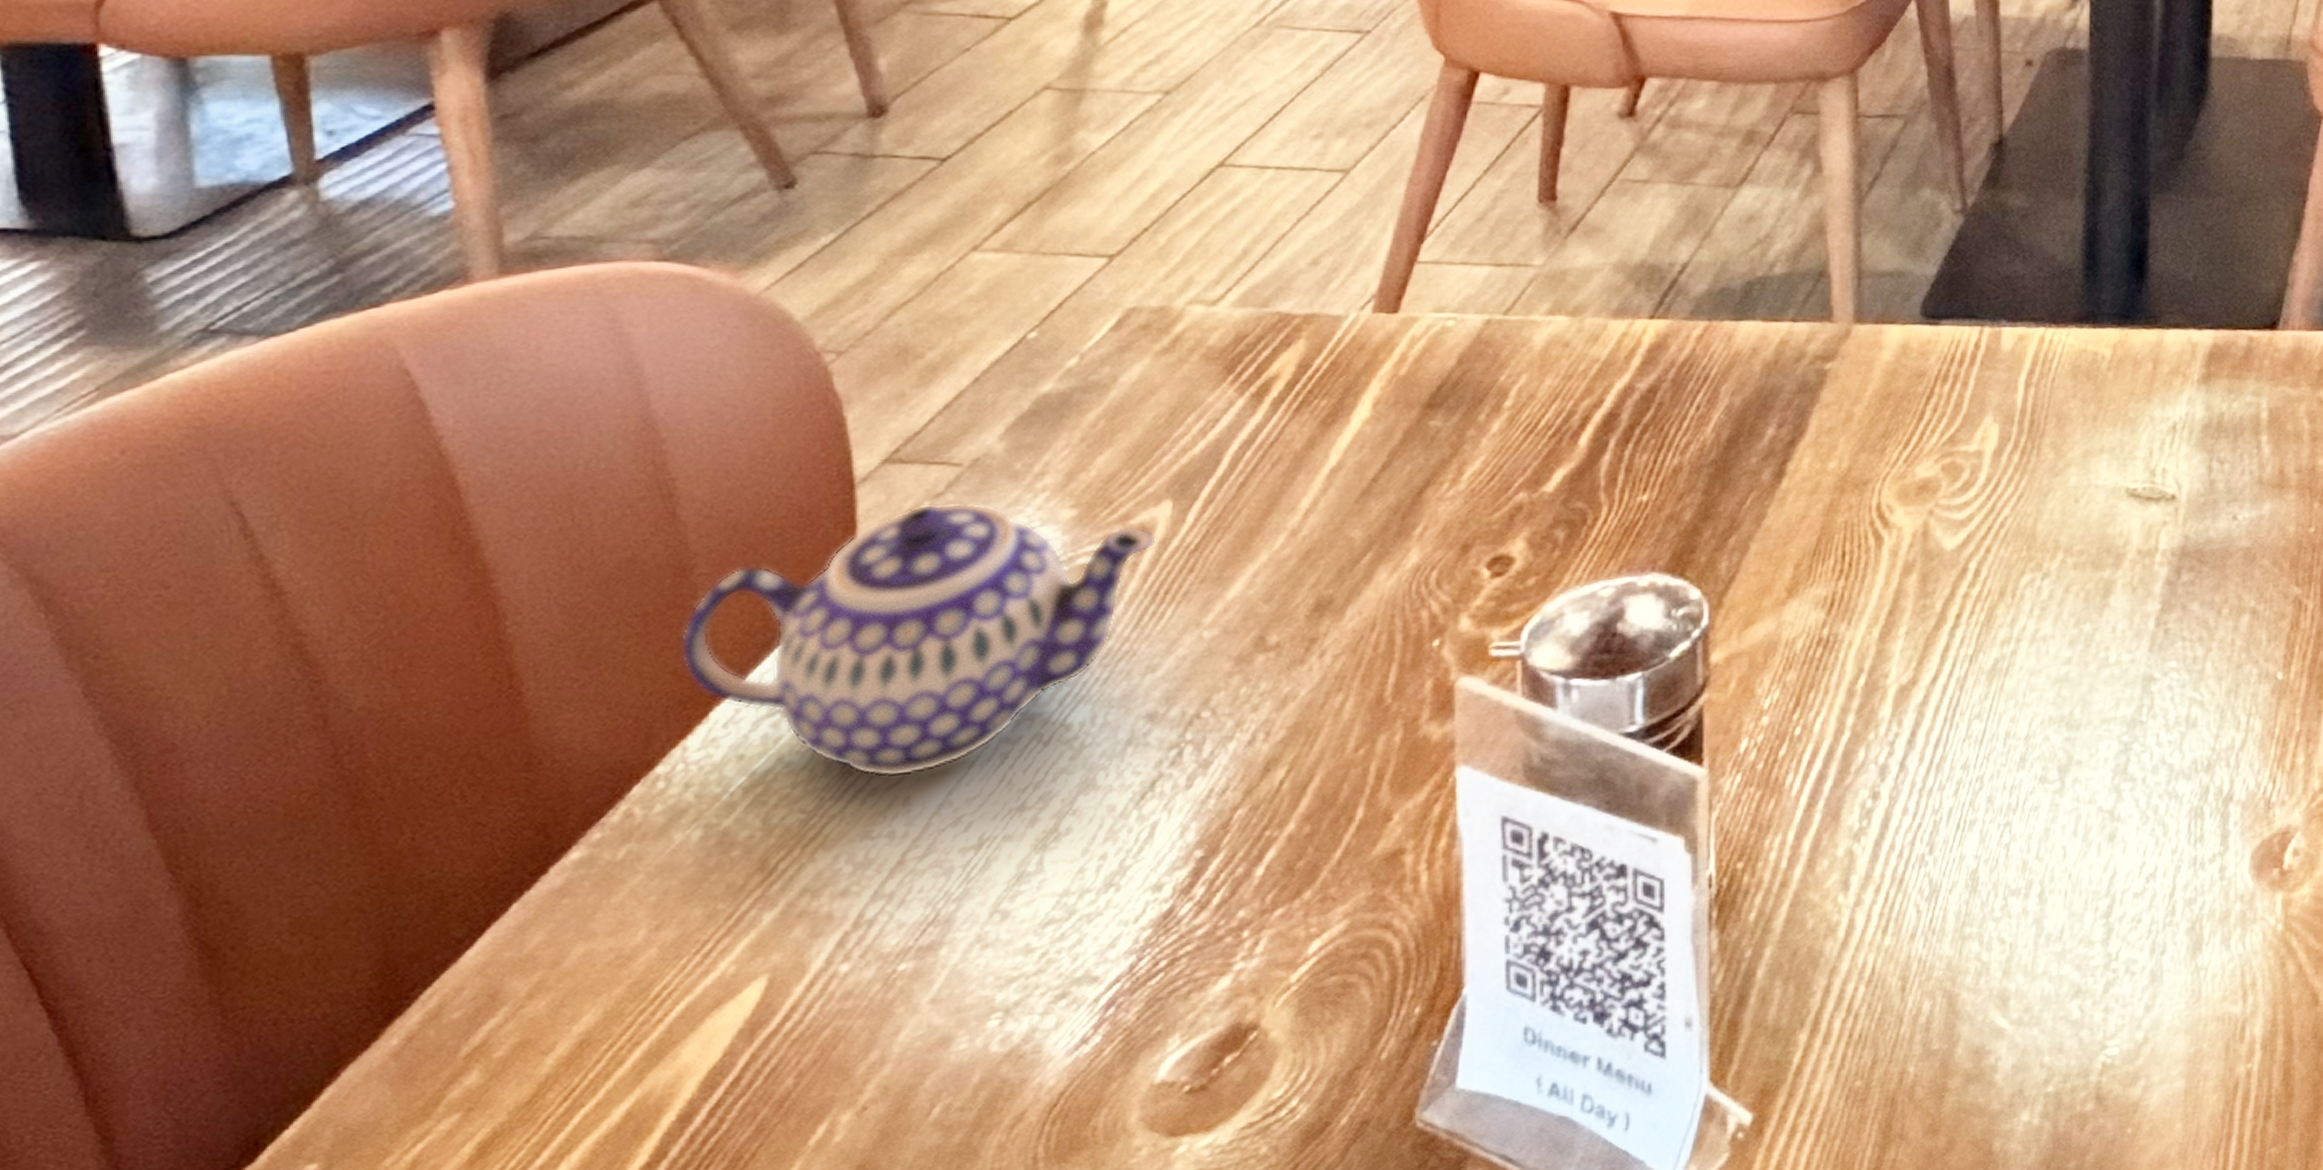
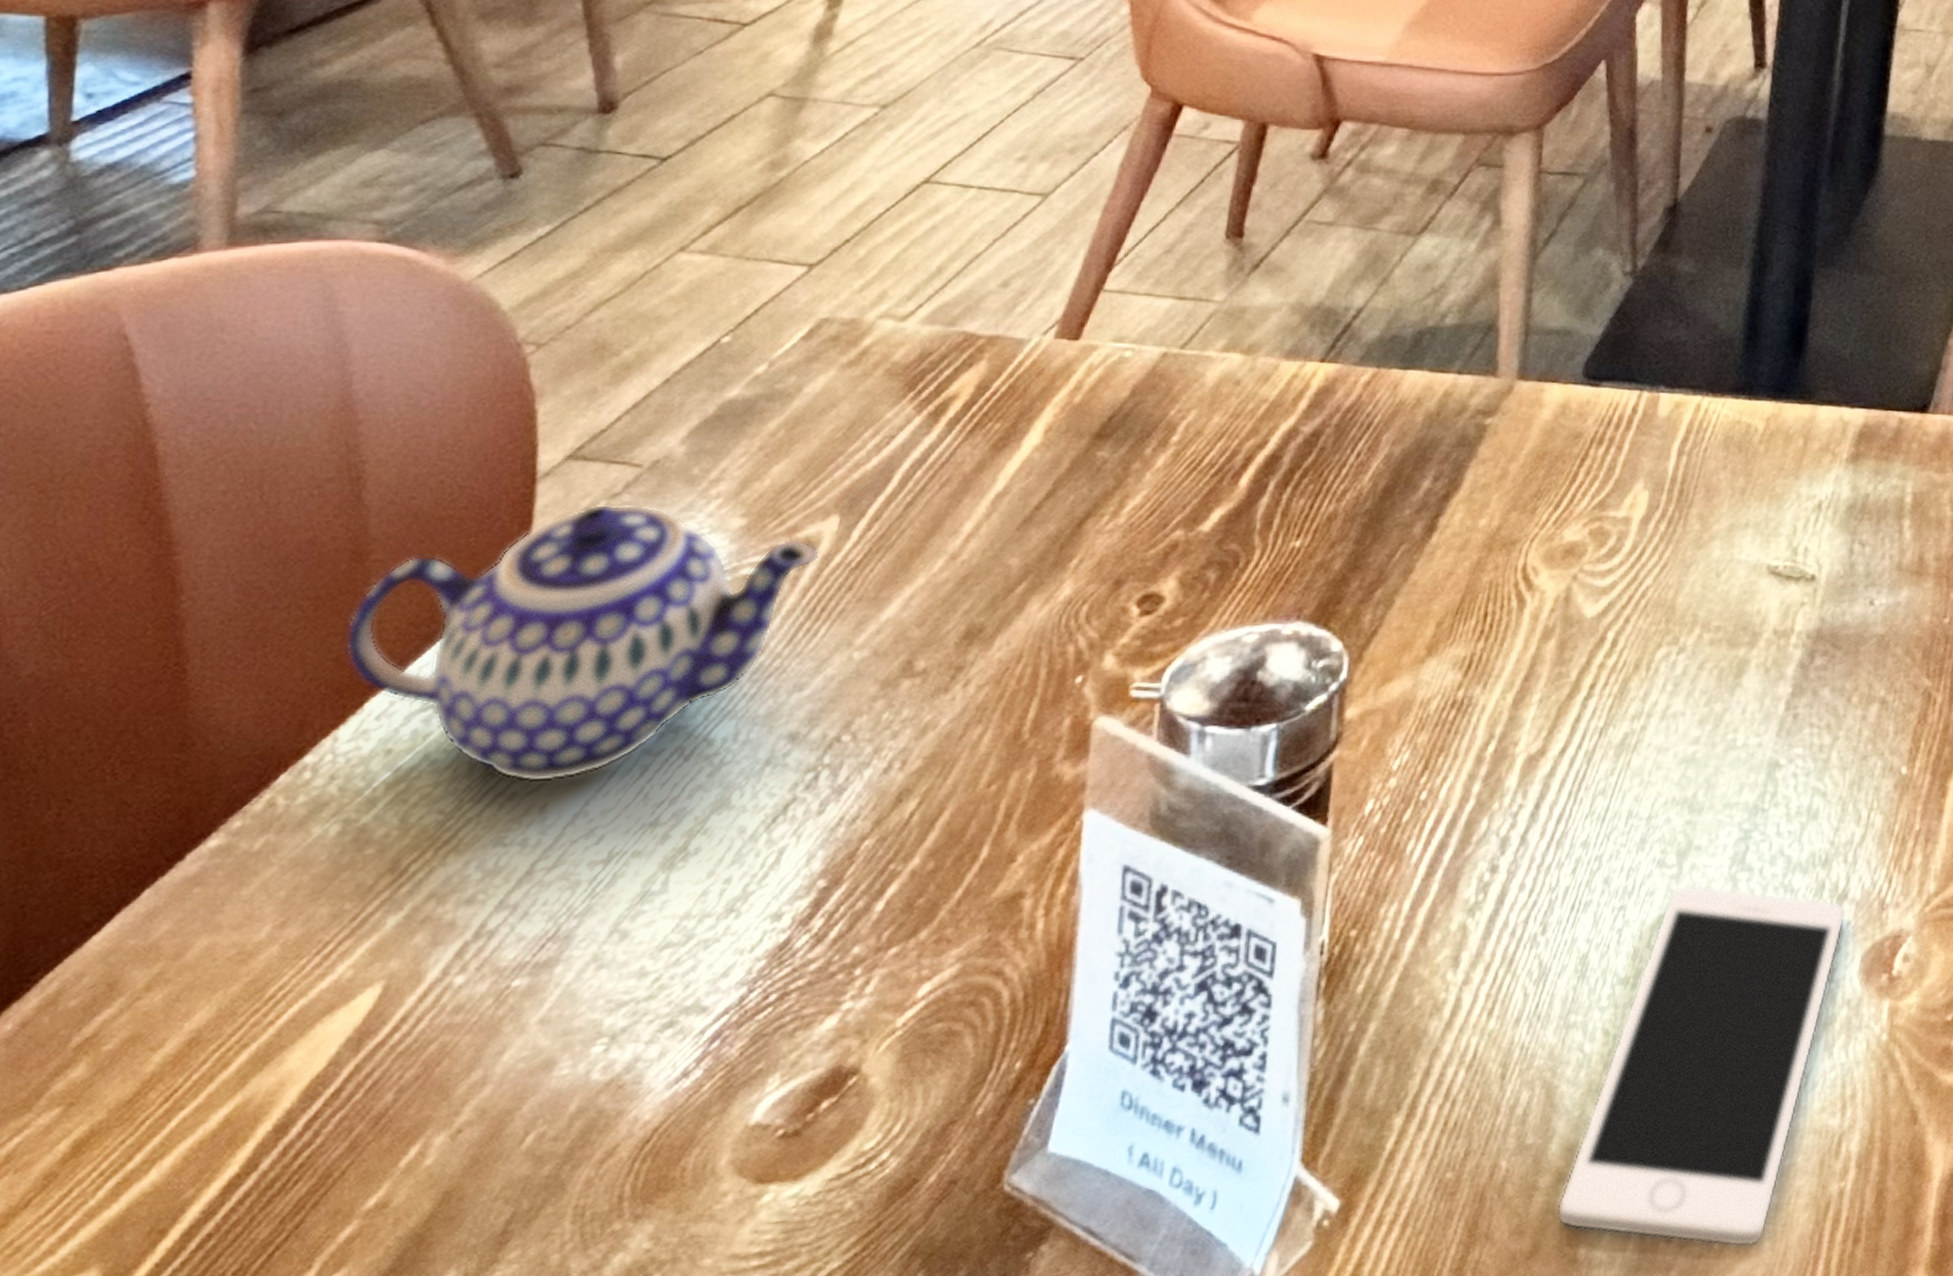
cell phone: none [1968,797,2232,1130] -> present [1556,884,1846,1247]

